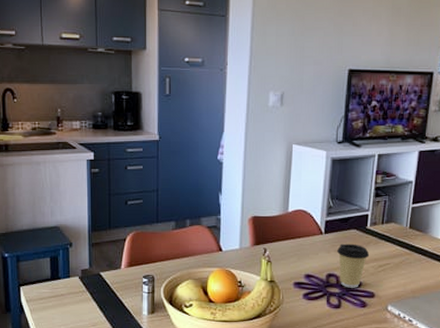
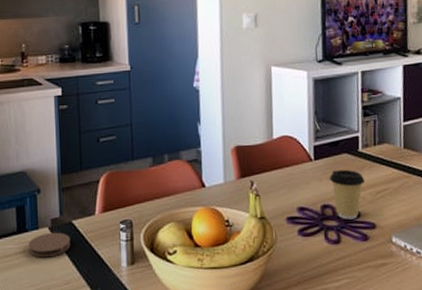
coaster: none [61,281,98,302] -> present [28,232,71,258]

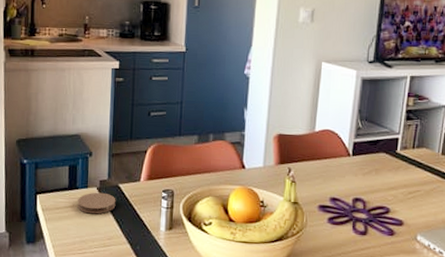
coffee cup: present [330,169,365,220] -> none [365,167,399,215]

